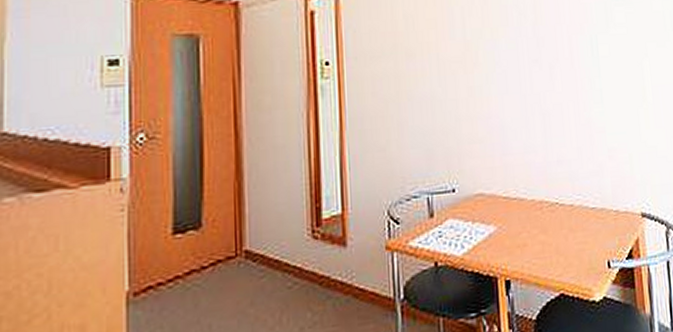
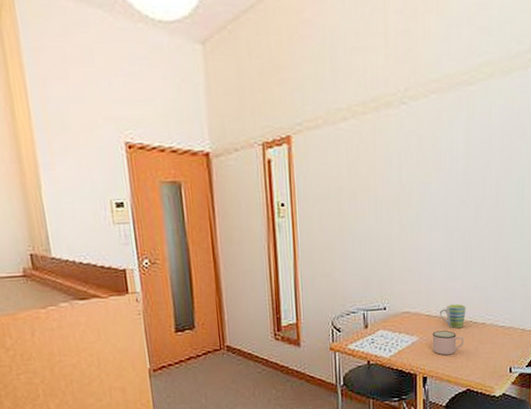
mug: none [512,216,552,250] -> present [432,330,465,355]
mug: none [519,181,550,213] -> present [439,303,466,329]

